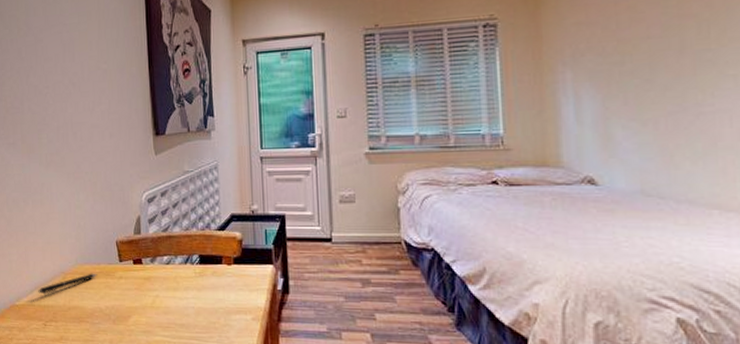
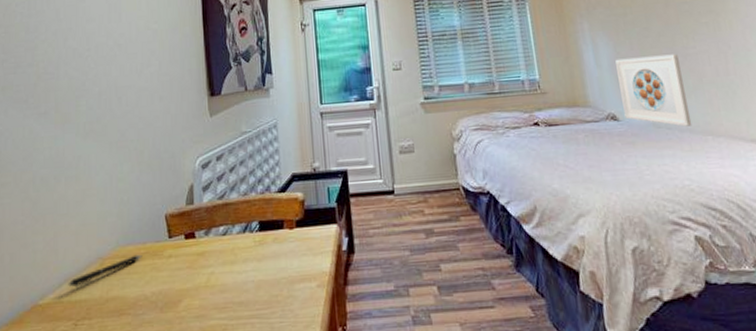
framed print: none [602,112,694,197] -> present [615,54,693,127]

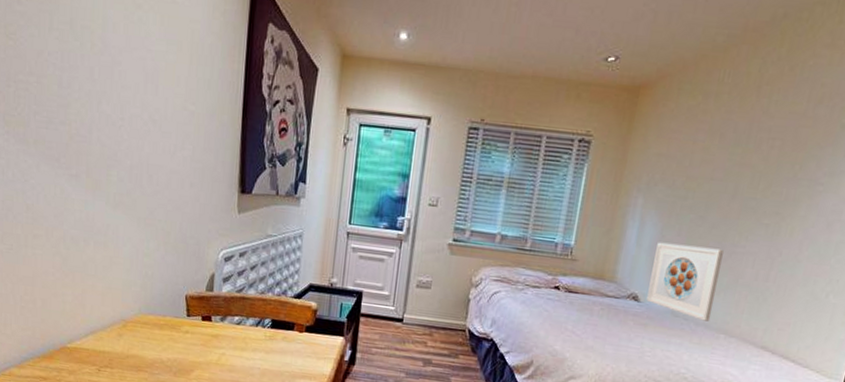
pen: present [68,254,143,288] -> none [93,324,162,340]

